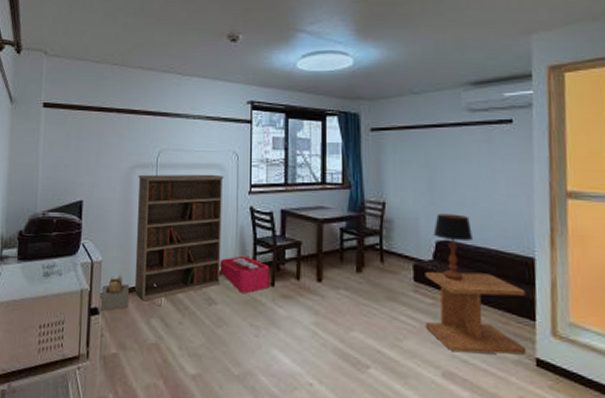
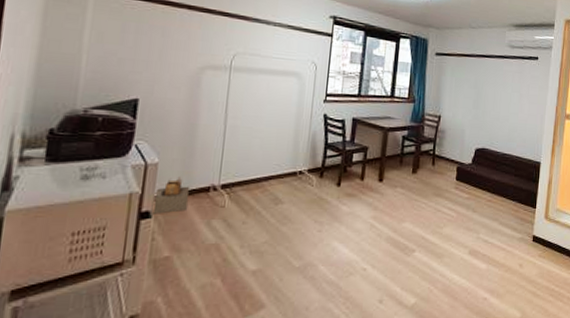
bookshelf: present [134,174,224,301] -> none [195,76,301,203]
storage bin: present [219,253,270,293] -> none [288,156,338,193]
side table: present [425,271,527,355] -> none [460,172,532,235]
table lamp: present [433,213,472,281] -> none [474,126,502,179]

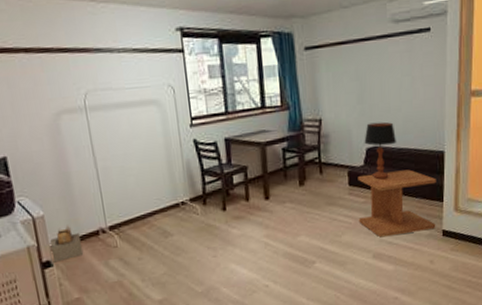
side table: none [460,172,532,235] -> present [357,169,436,238]
table lamp: none [474,126,502,179] -> present [364,121,396,180]

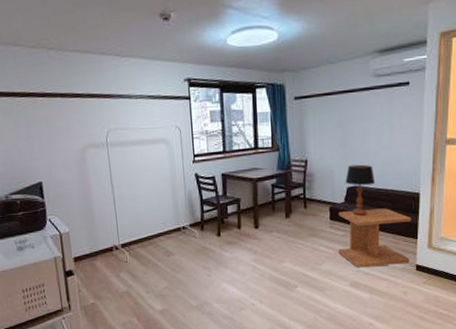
cardboard box: present [48,225,83,263] -> none [71,241,99,272]

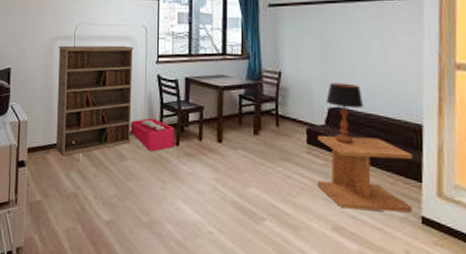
bookshelf: none [91,148,176,260] -> present [55,45,134,156]
storage bin: none [173,212,217,244] -> present [130,115,175,151]

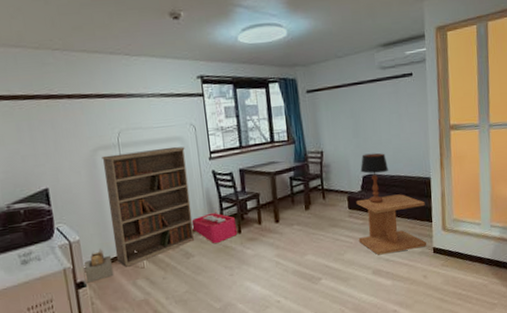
cardboard box: none [25,132,52,164] -> present [83,248,113,283]

